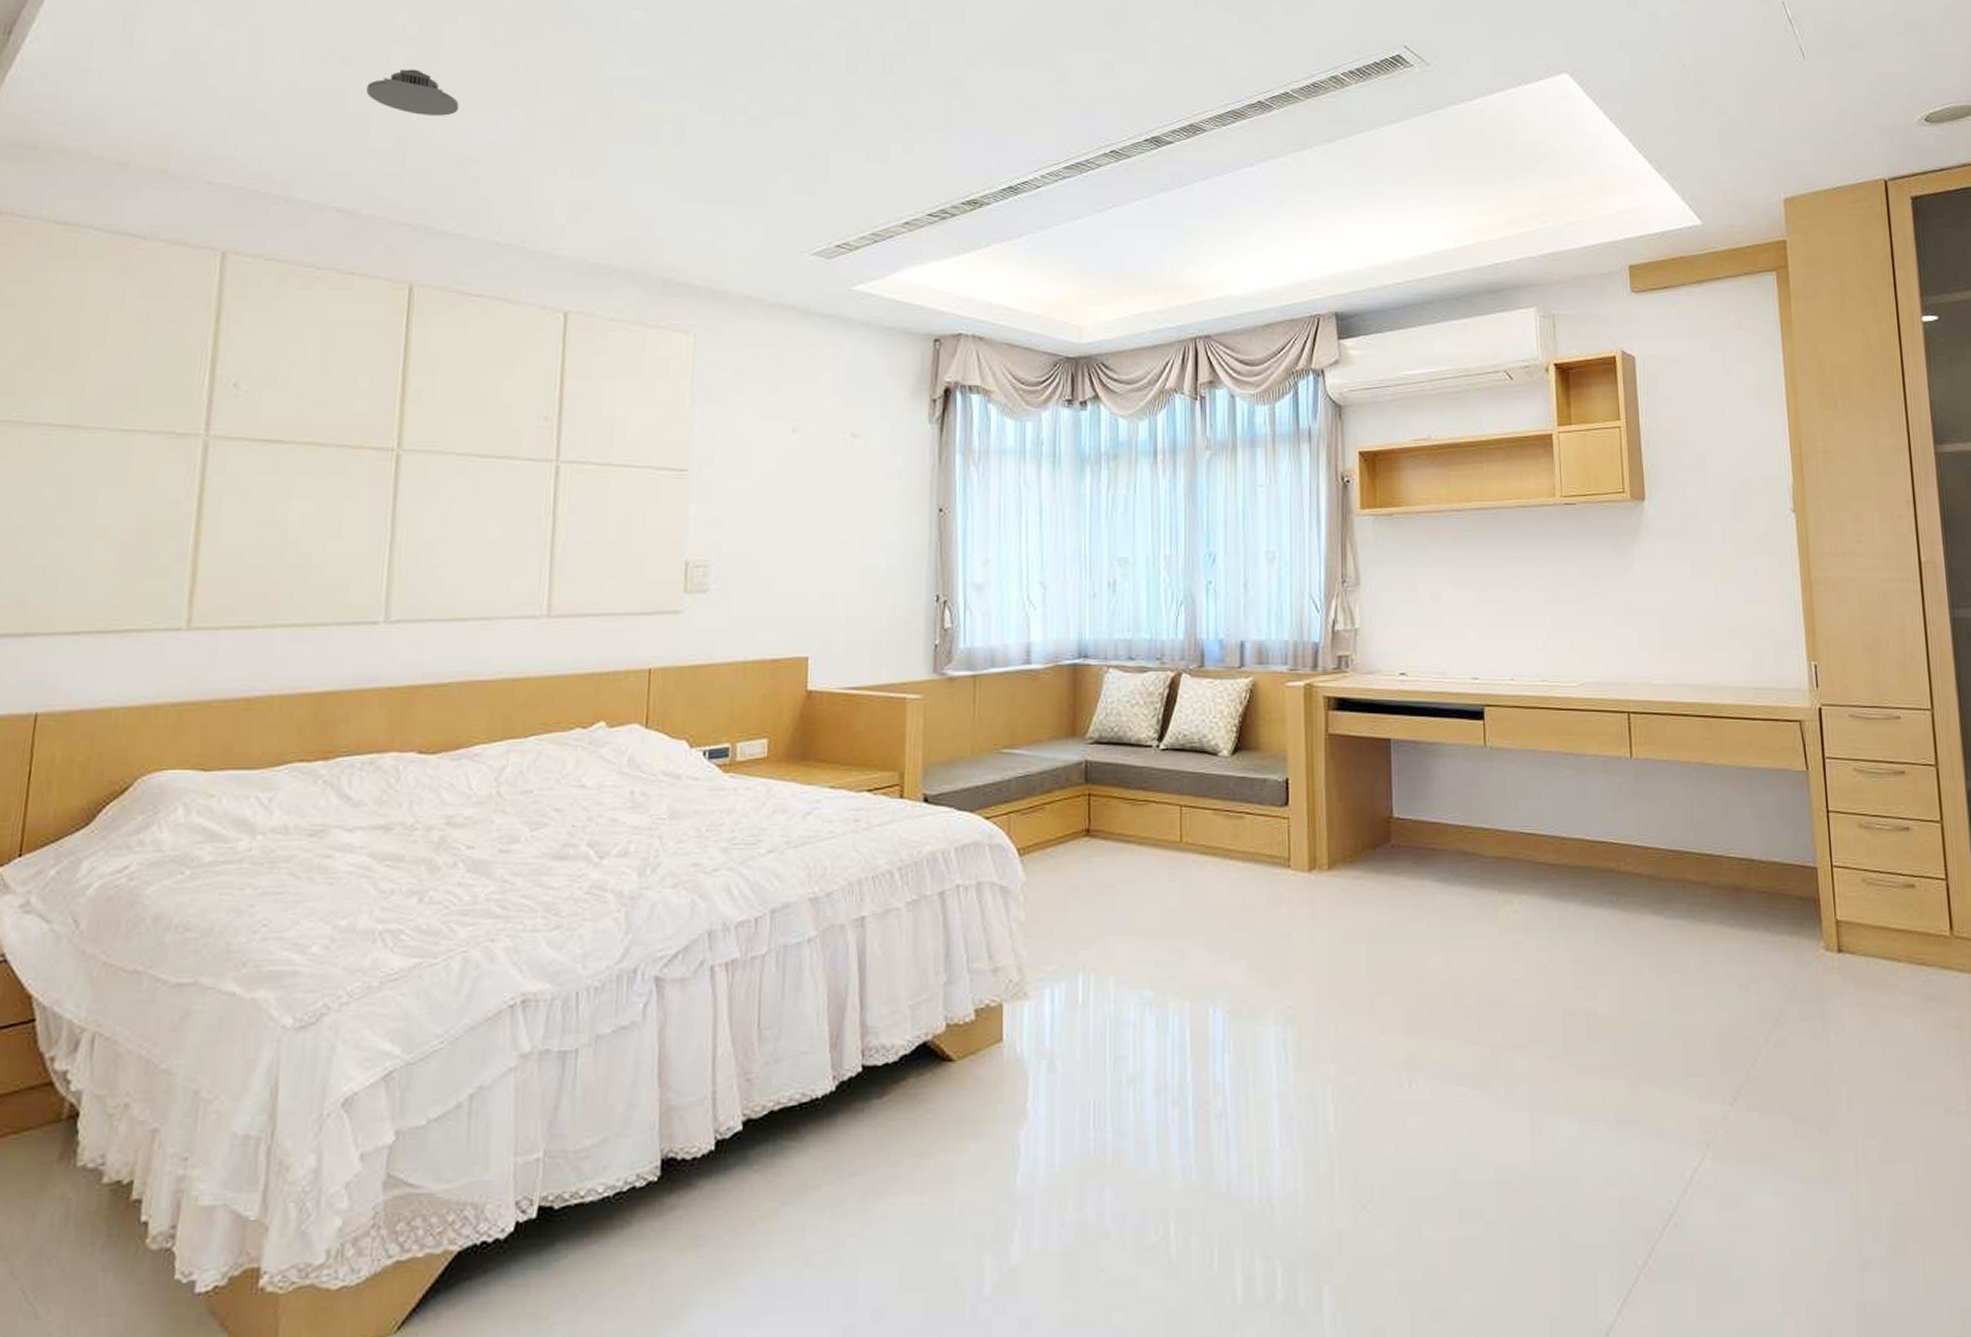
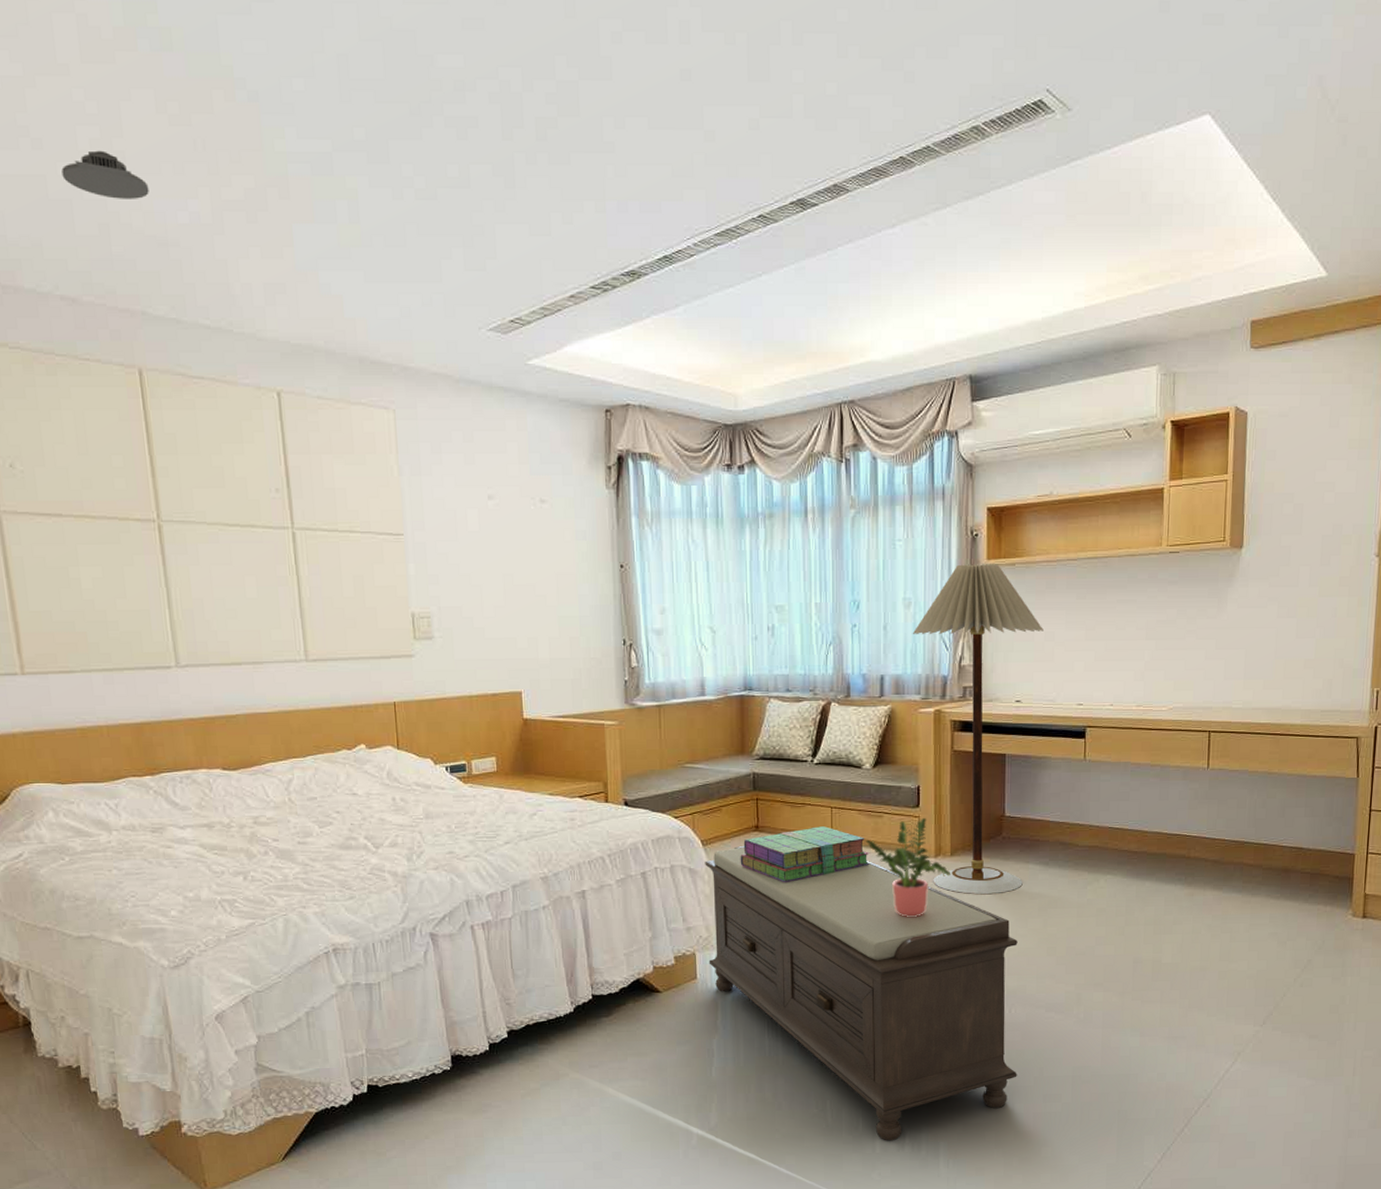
bench: none [1019,855,1423,1286] -> present [705,845,1018,1141]
stack of books: none [1065,830,1228,905] -> present [740,826,870,882]
potted plant: none [1222,819,1330,952] -> present [865,817,952,917]
floor lamp: none [1277,514,1428,921] -> present [912,564,1043,894]

